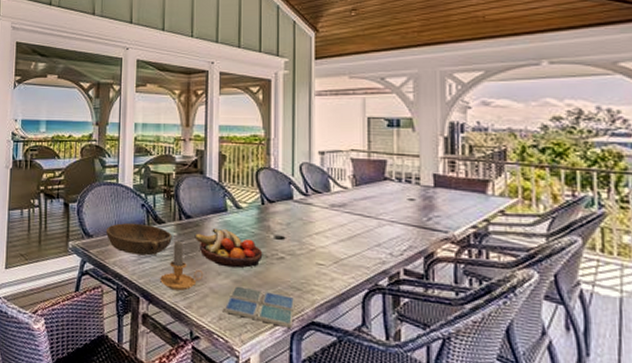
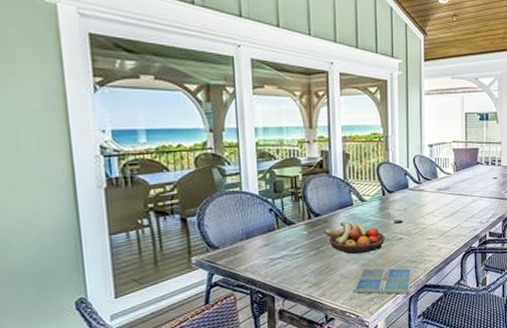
bowl: present [106,223,172,256] -> none [234,227,303,259]
candle: present [160,240,204,291] -> none [294,237,335,283]

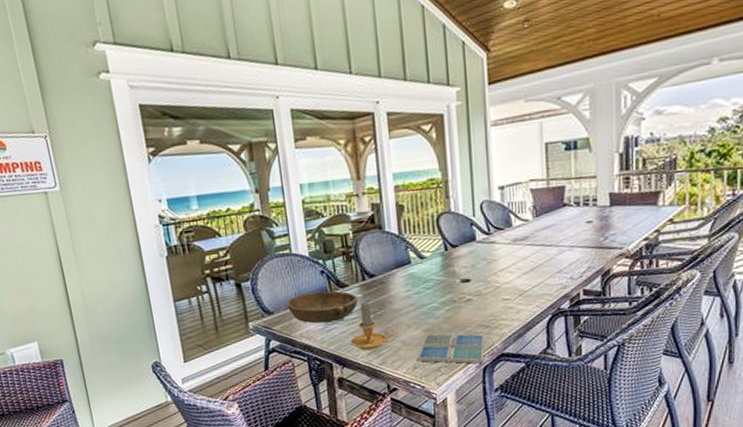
bowl: none [234,227,303,259] -> present [287,291,358,324]
candle: none [294,237,335,283] -> present [351,301,395,350]
fruit bowl: present [324,221,385,255] -> none [380,281,451,319]

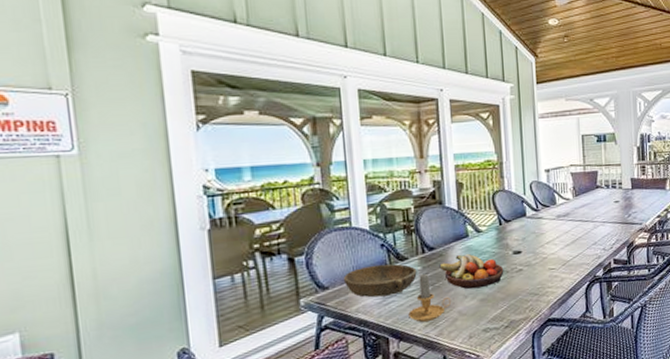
fruit bowl: none [380,281,451,319] -> present [439,253,504,290]
drink coaster: present [417,333,485,364] -> none [473,301,534,331]

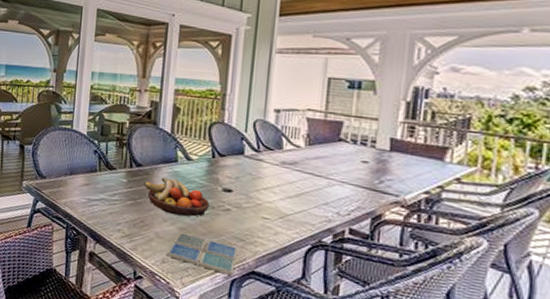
bowl: present [344,264,417,298] -> none [59,167,122,200]
candle: present [408,273,452,322] -> none [108,186,151,234]
drink coaster: none [473,301,534,331] -> present [167,232,238,275]

